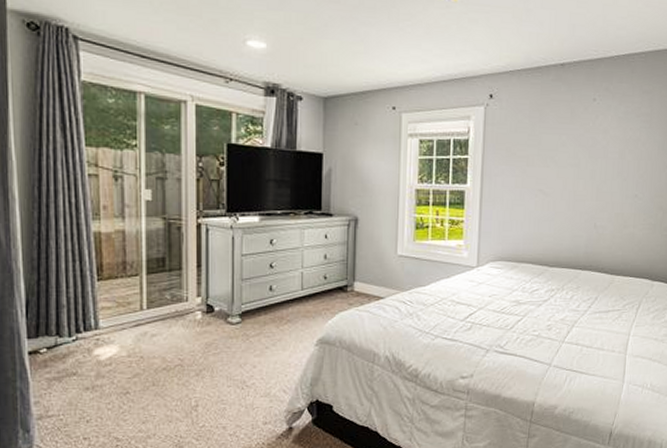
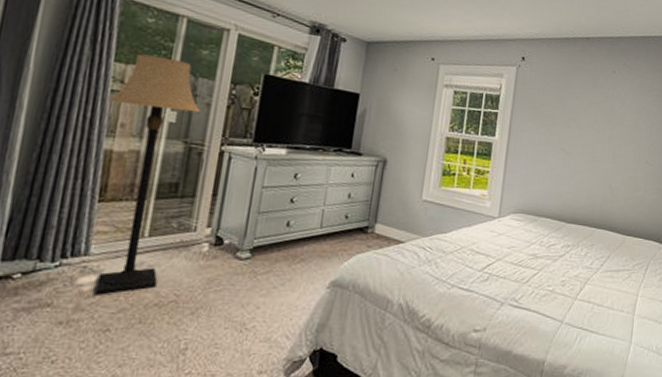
lamp: none [88,135,172,363] -> present [95,53,200,295]

